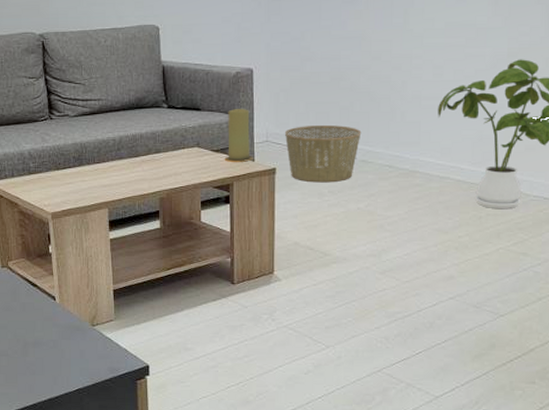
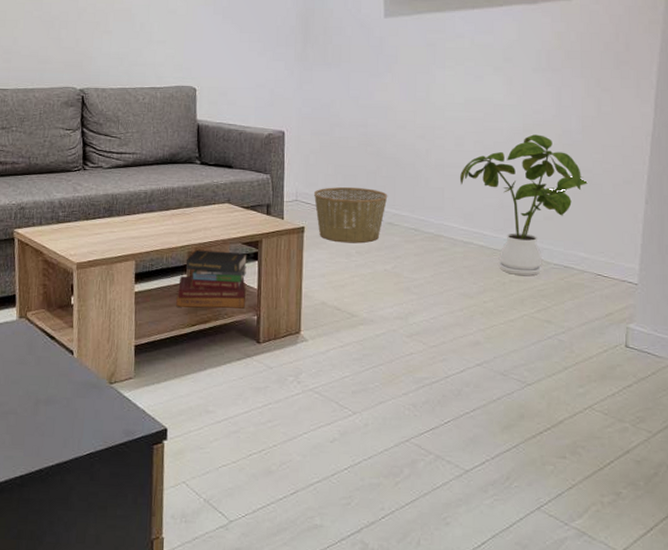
books: none [151,196,220,252] -> present [176,250,247,309]
candle: present [225,109,253,162] -> none [255,168,282,220]

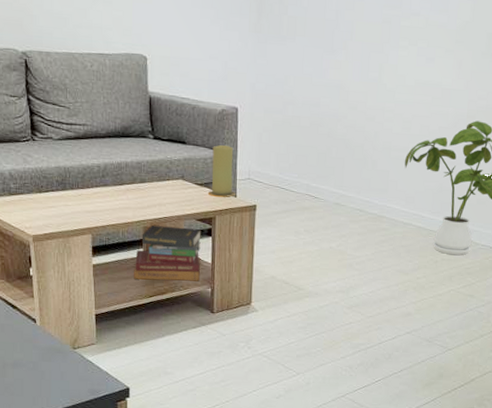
candle: none [255,168,282,220] -> present [208,145,235,197]
basket: present [313,187,388,244] -> none [265,166,337,222]

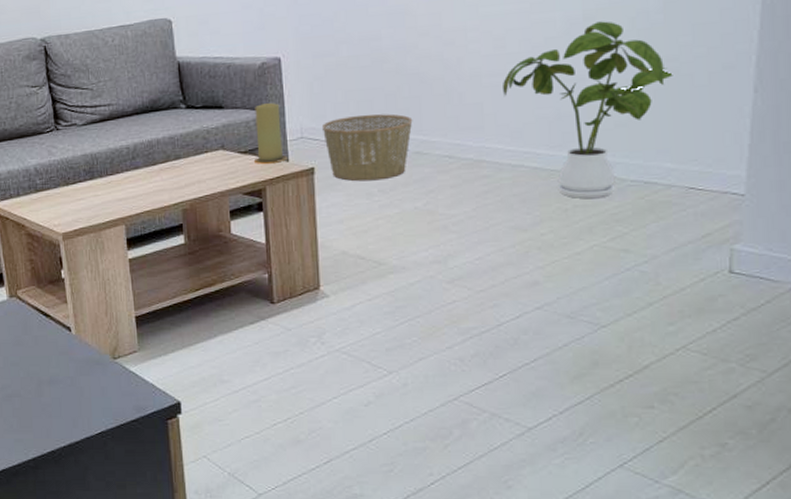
books: present [134,225,201,281] -> none [175,204,254,271]
basket: none [265,166,337,222] -> present [321,114,413,182]

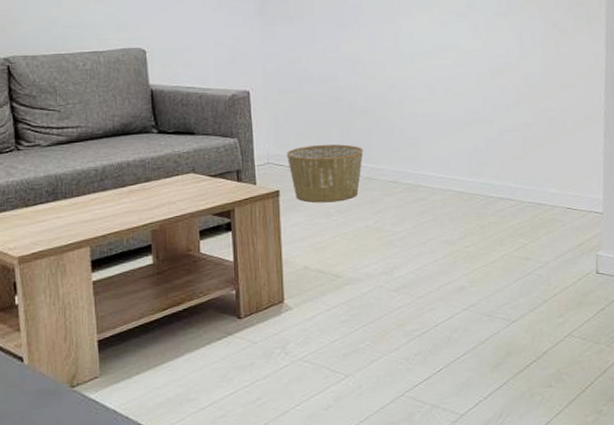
candle: present [255,103,287,164] -> none [224,131,255,187]
house plant: present [503,21,673,199] -> none [433,78,552,218]

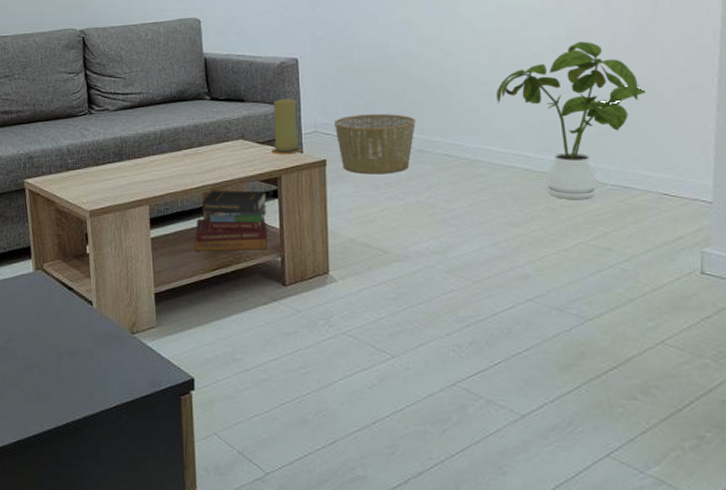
books: none [142,224,222,292] -> present [194,190,268,251]
candle: none [224,131,255,187] -> present [272,99,301,154]
house plant: none [433,78,552,218] -> present [496,41,646,200]

